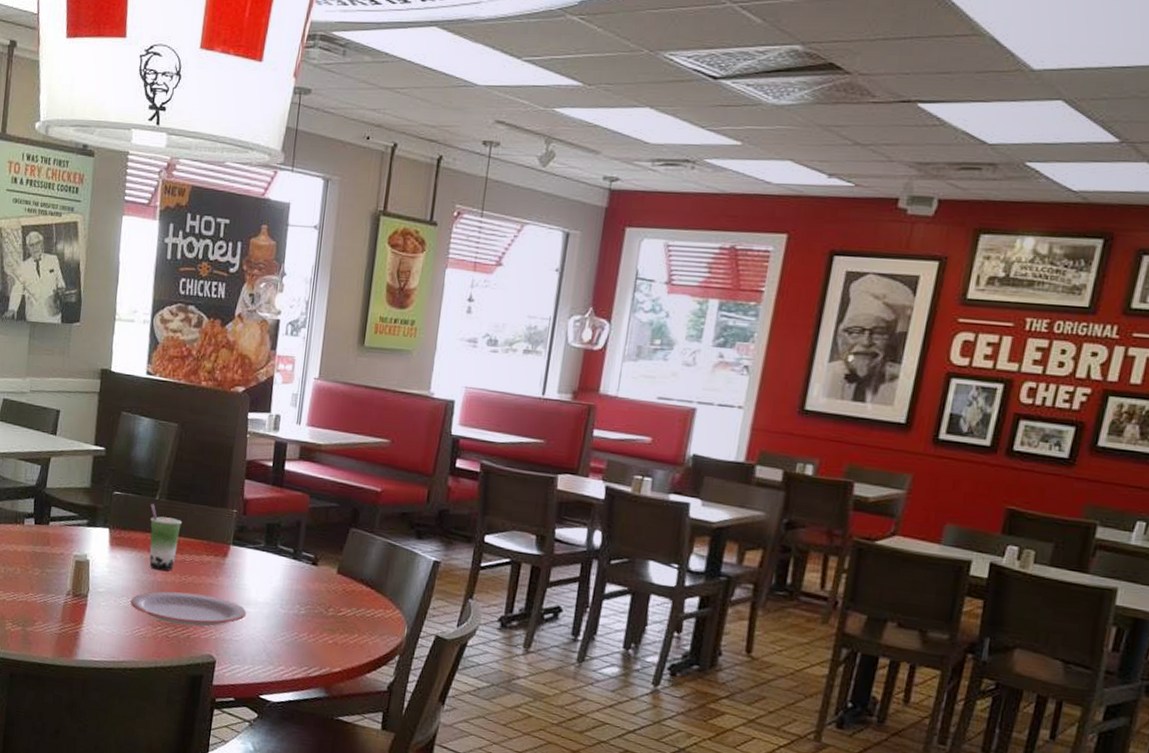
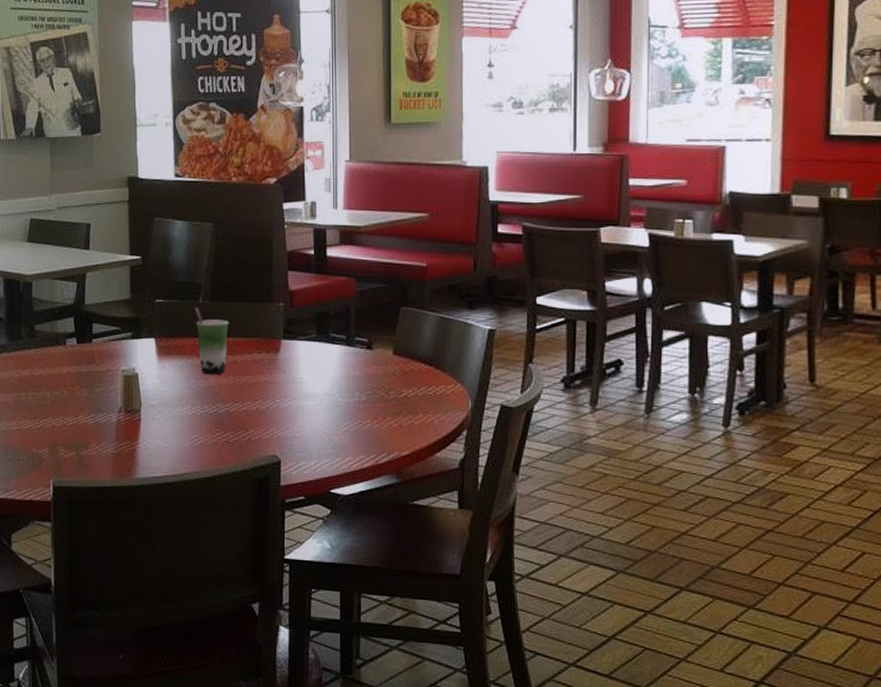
plate: present [130,591,247,627] -> none [186,394,306,428]

